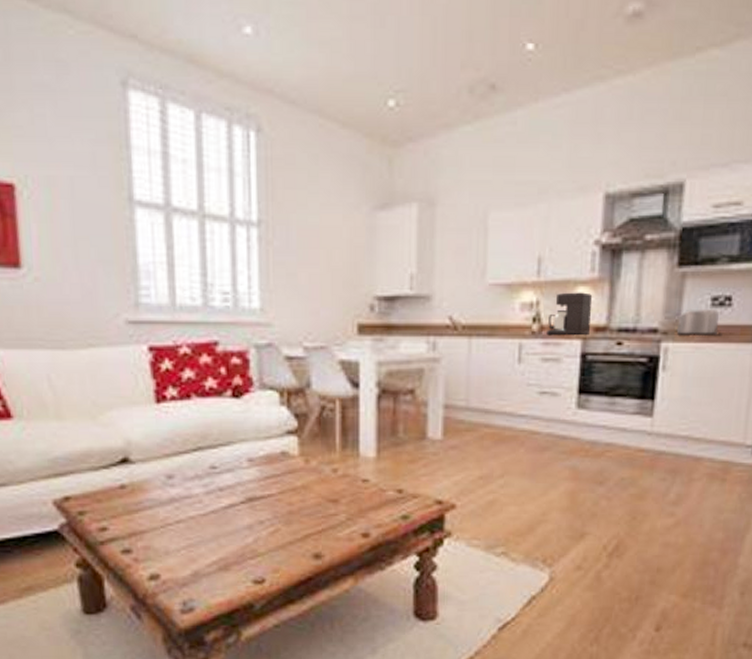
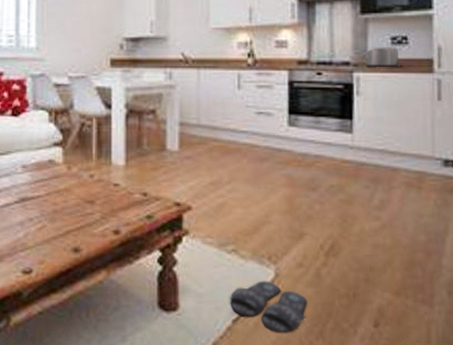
slippers: none [495,585,583,640] -> present [229,281,307,334]
coffee maker: present [547,292,593,336] -> none [260,34,295,68]

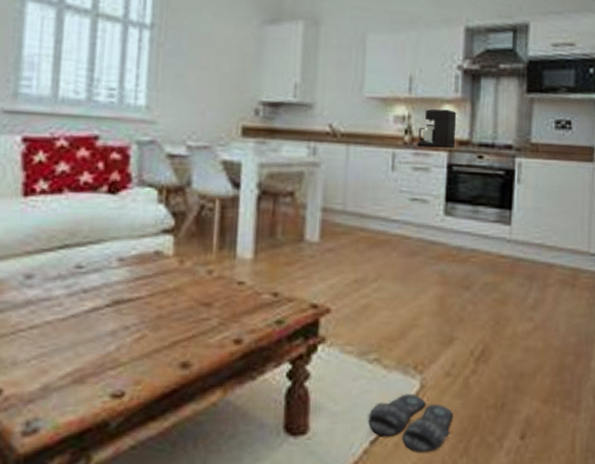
coffee maker: none [260,34,295,68] -> present [417,108,457,149]
toaster: present [364,46,403,68] -> none [528,129,565,155]

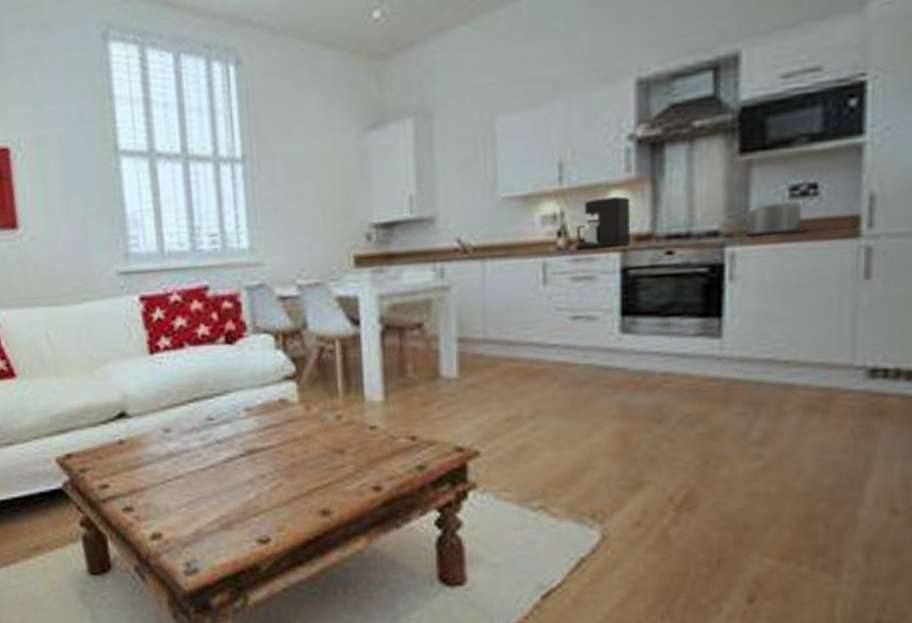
slippers: present [368,393,453,453] -> none [536,545,648,612]
toaster: none [528,129,565,155] -> present [744,200,808,238]

